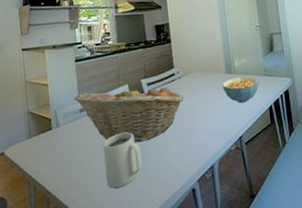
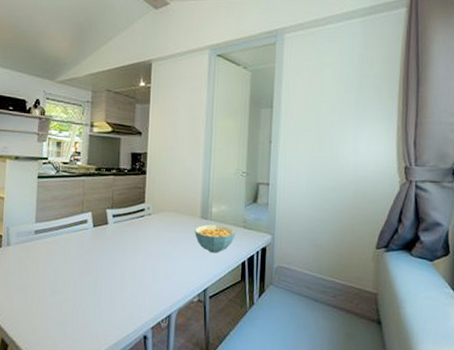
fruit basket: present [73,84,184,142] -> none [30,213,151,276]
mug: present [102,132,142,188] -> none [53,263,95,321]

